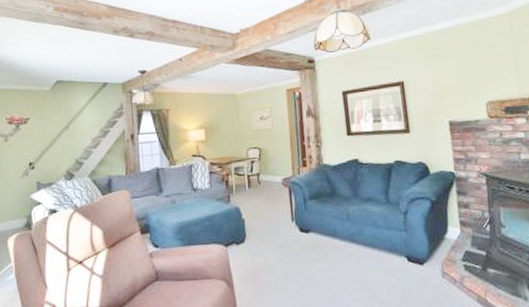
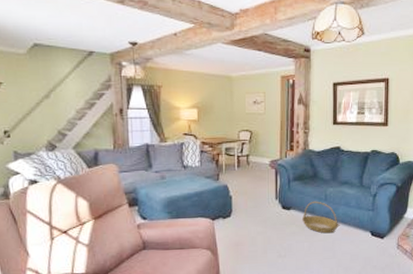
basket: none [323,221,368,260] -> present [302,201,339,234]

